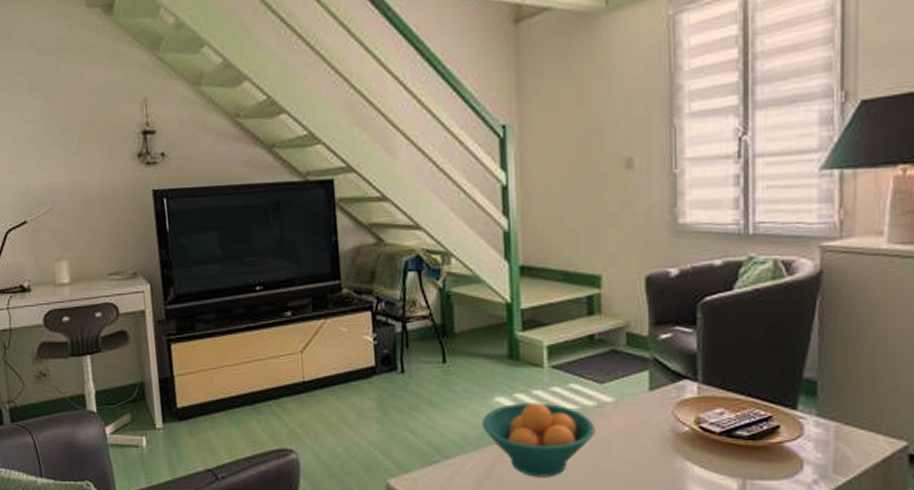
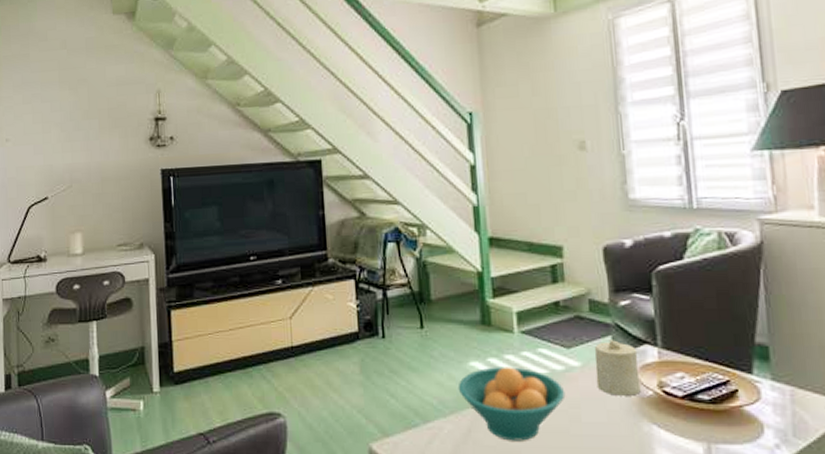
candle: none [629,375,676,432] -> present [594,340,641,396]

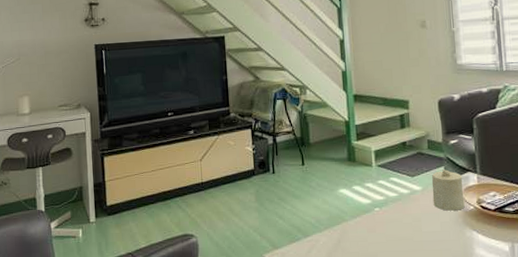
fruit bowl: present [458,367,566,441] -> none [330,192,410,248]

